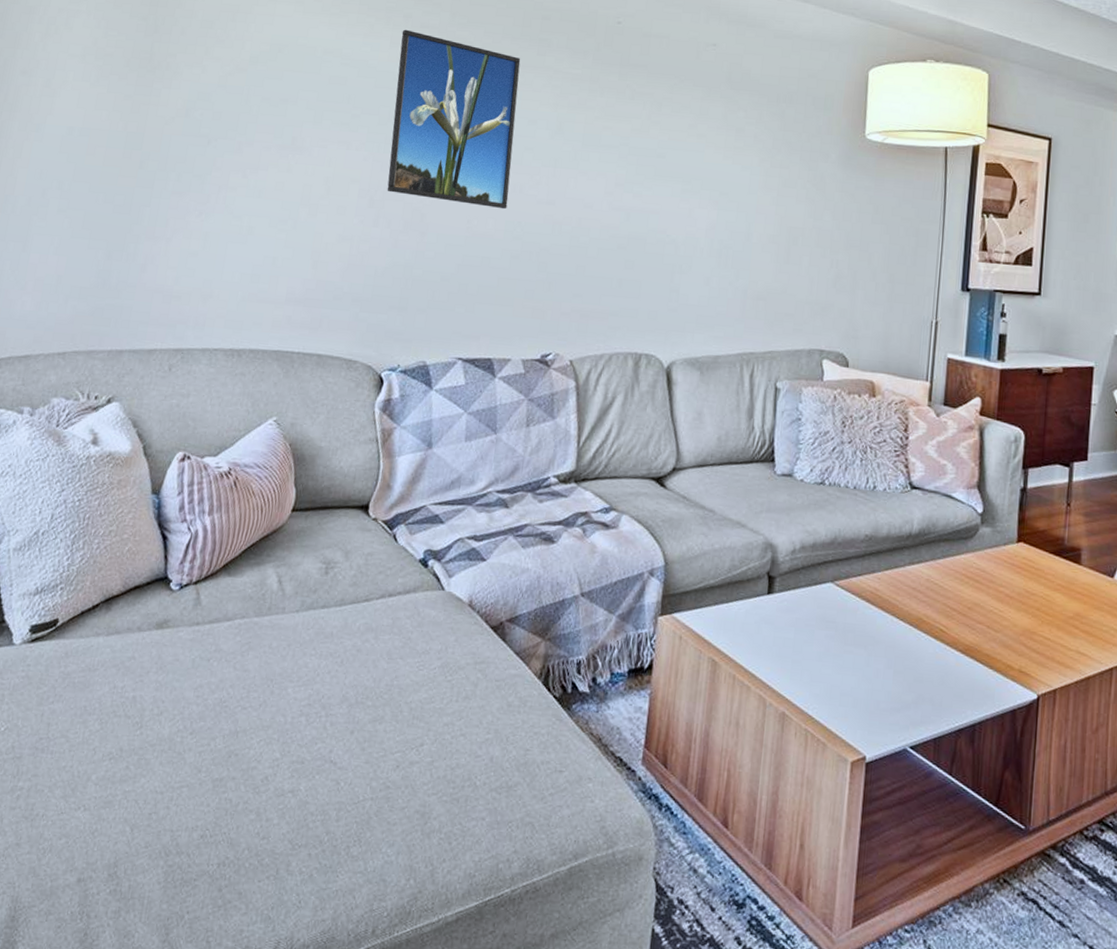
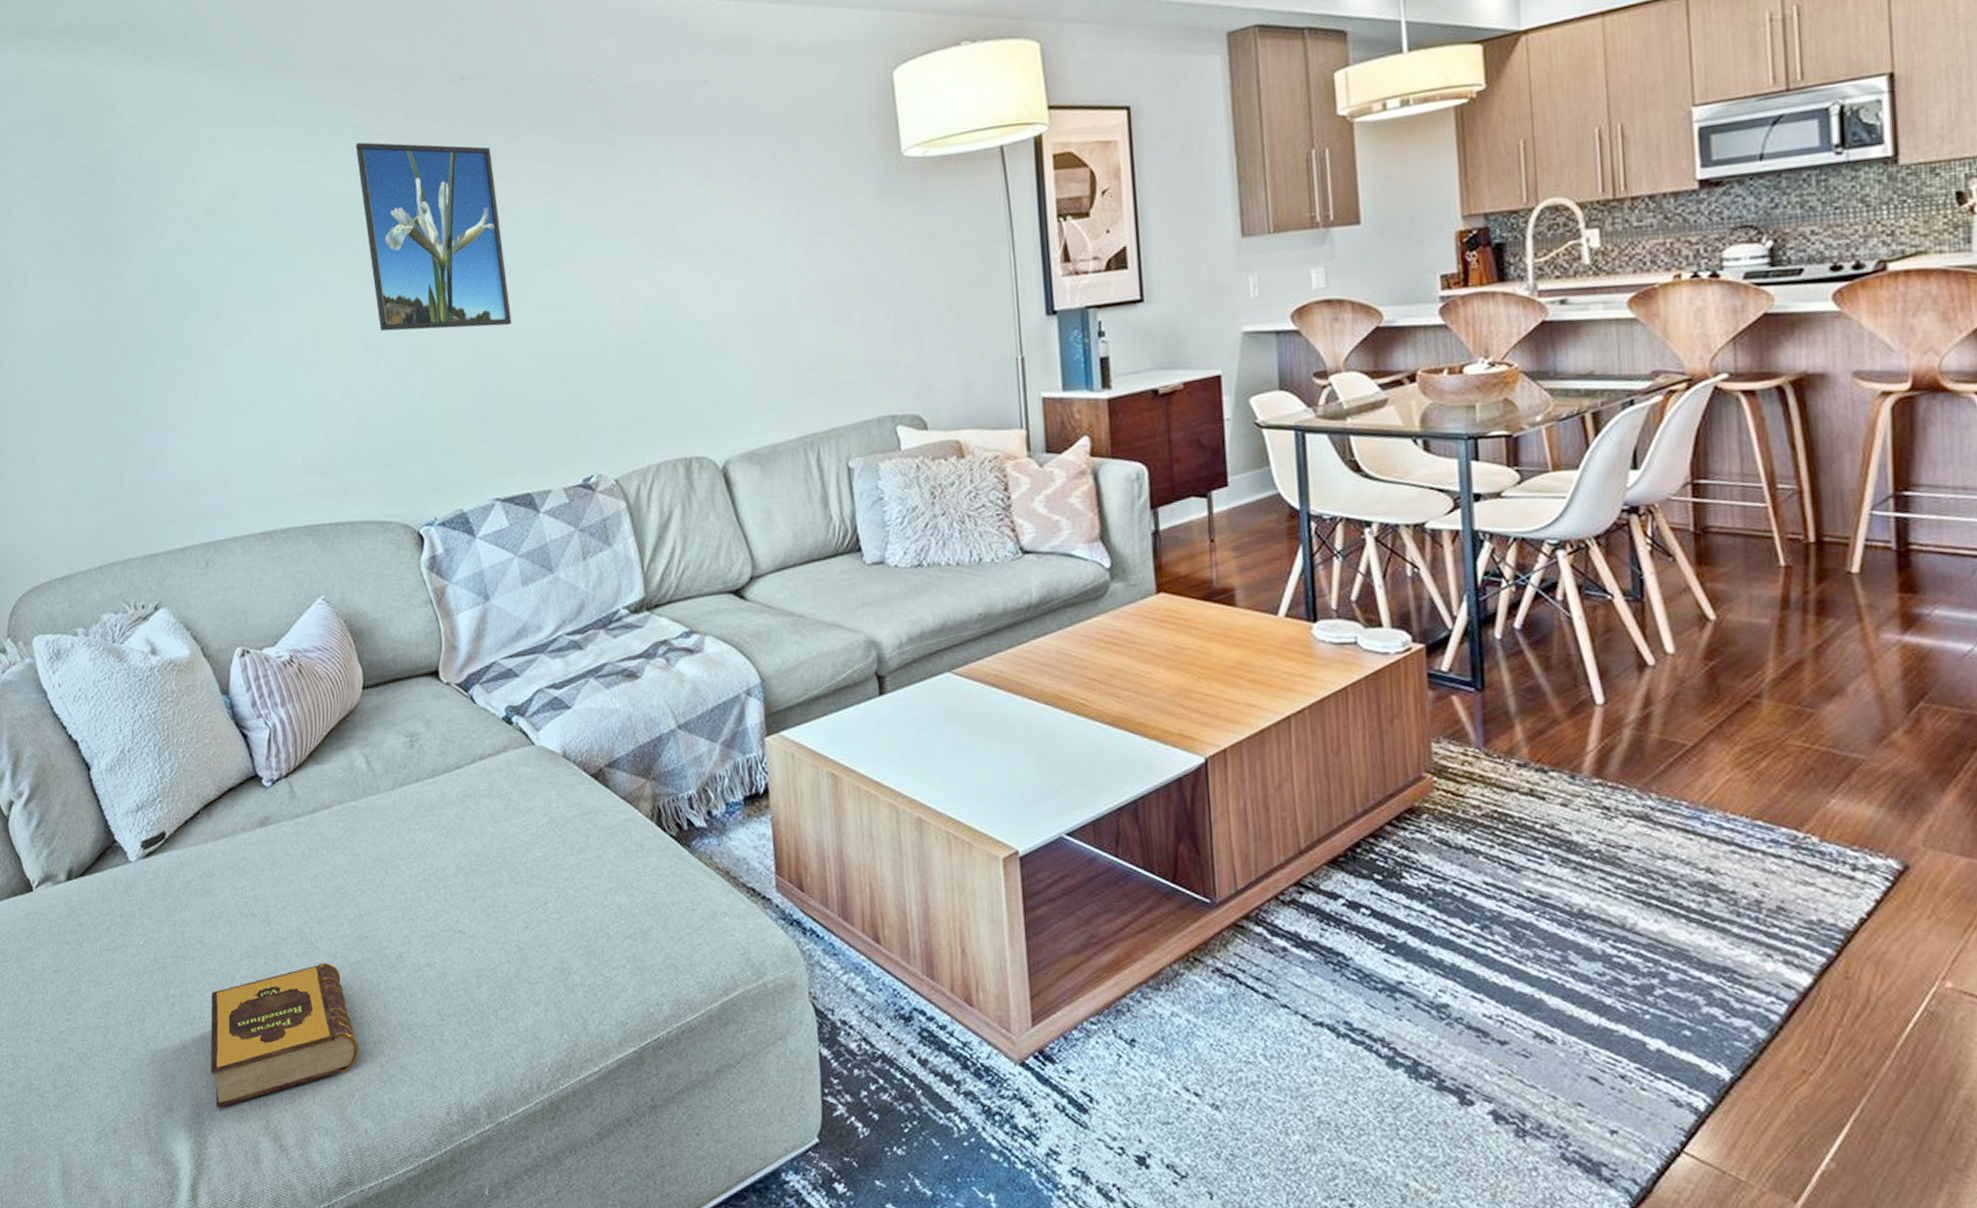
hardback book: none [34,774,202,914] -> present [210,962,359,1108]

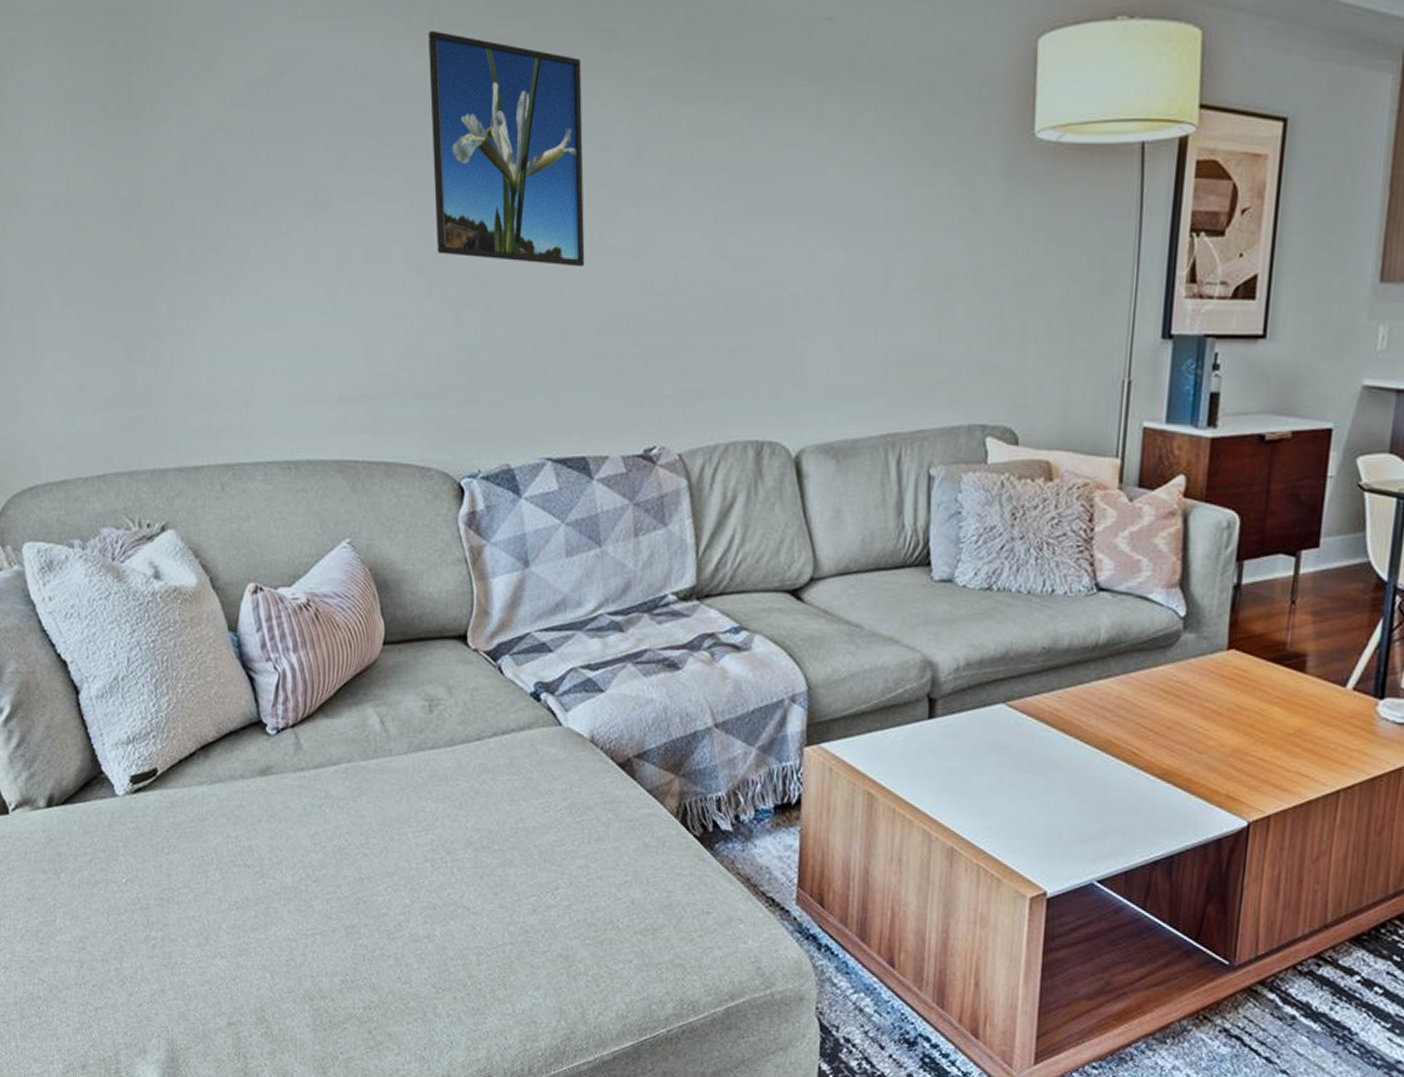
hardback book: present [210,962,359,1108] -> none [189,921,347,1055]

